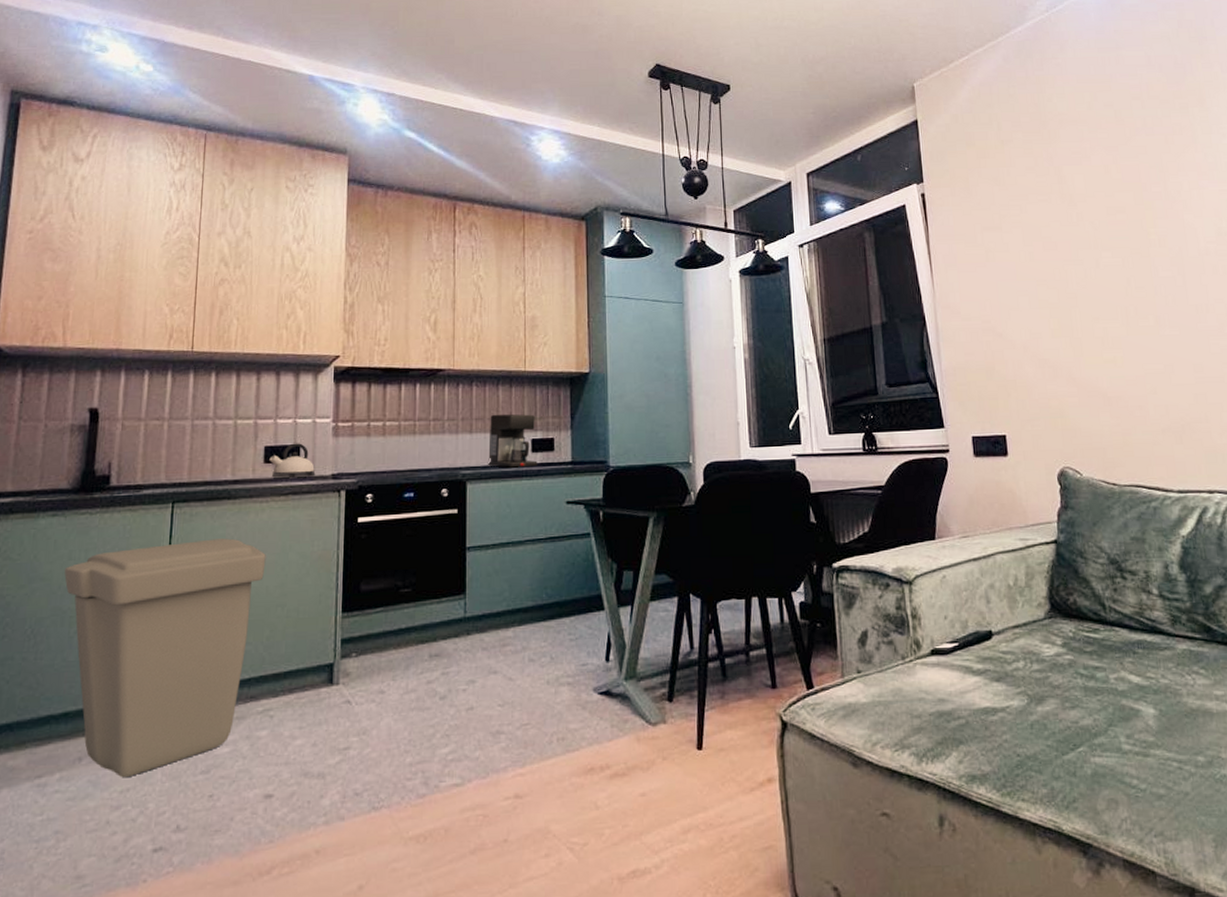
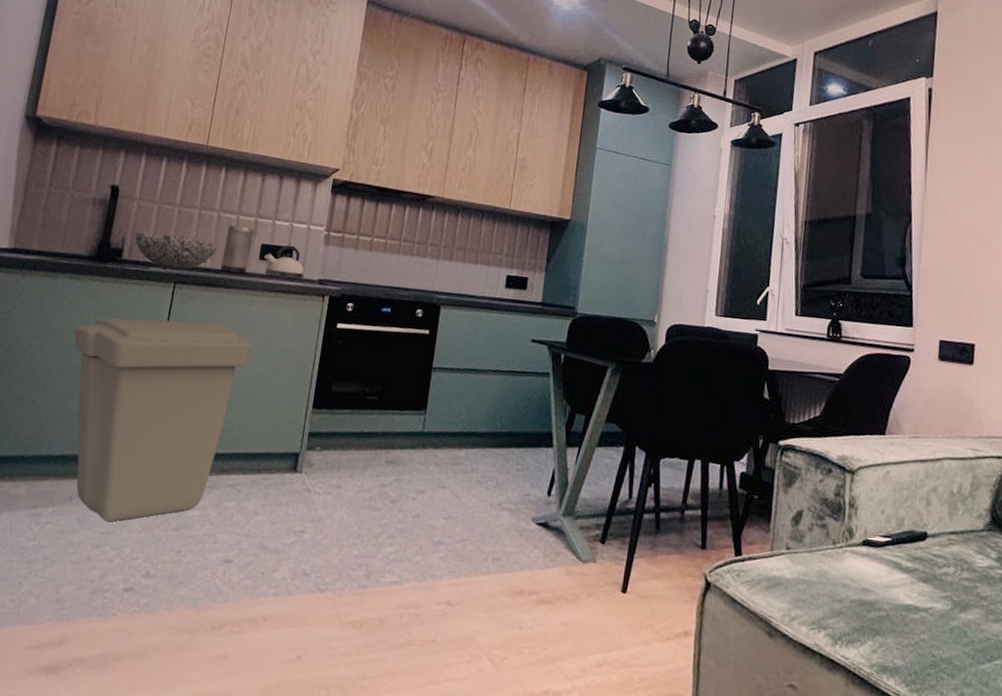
bowl: none [122,450,217,490] -> present [134,231,219,271]
canister: none [221,430,256,482] -> present [219,224,255,274]
coffee maker: present [487,414,538,468] -> none [462,246,513,302]

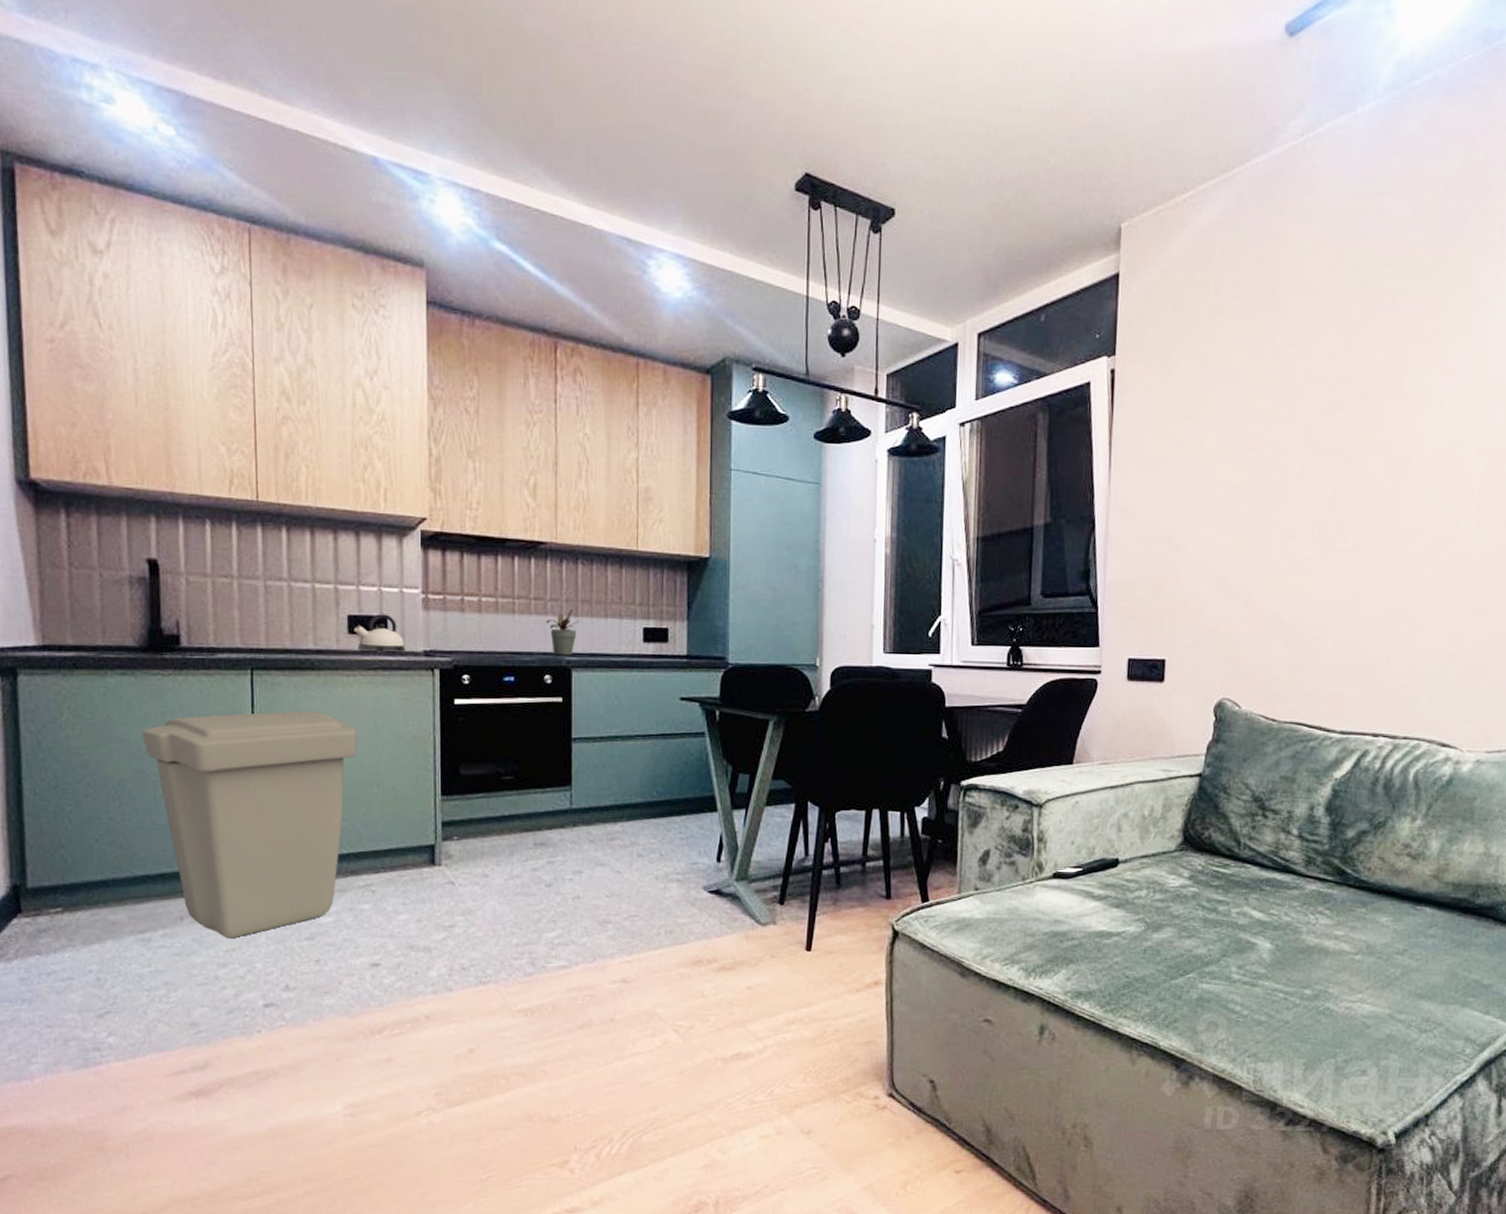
bowl: present [134,231,219,271] -> none [190,611,296,655]
canister: present [219,224,255,274] -> none [302,595,337,652]
potted plant: none [424,254,455,294] -> present [545,609,581,656]

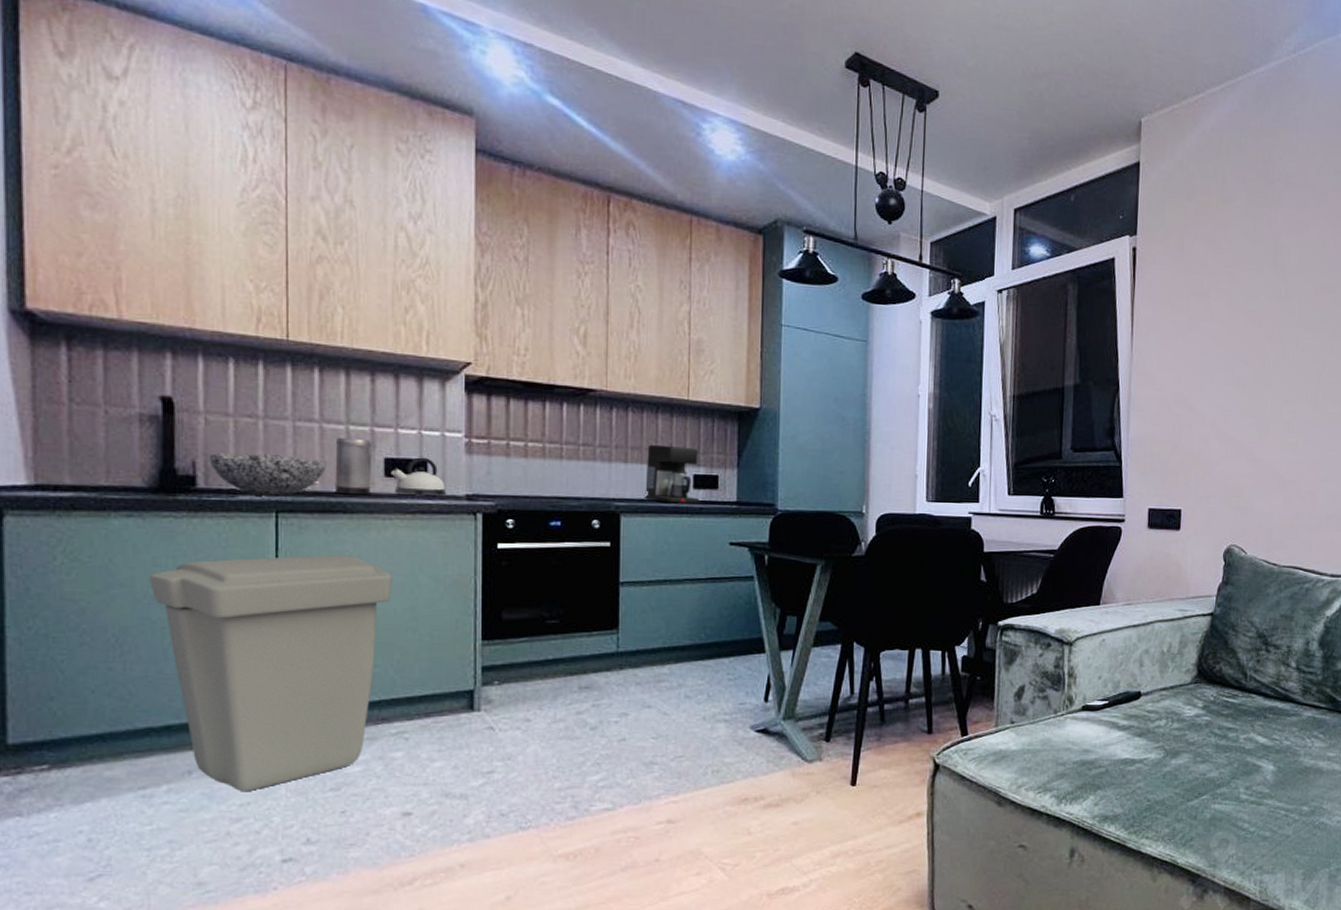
bowl: none [190,611,296,655] -> present [208,452,327,498]
canister: none [302,595,337,652] -> present [333,437,373,495]
potted plant: present [545,609,581,656] -> none [594,455,631,501]
coffee maker: none [594,597,650,658] -> present [643,444,700,504]

